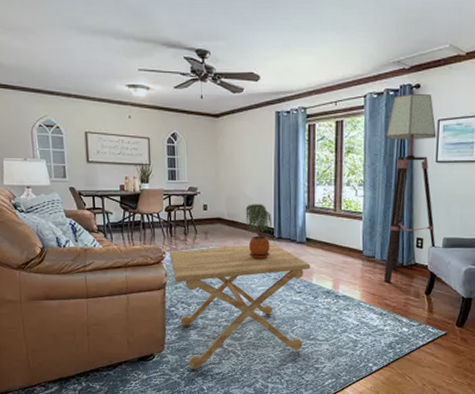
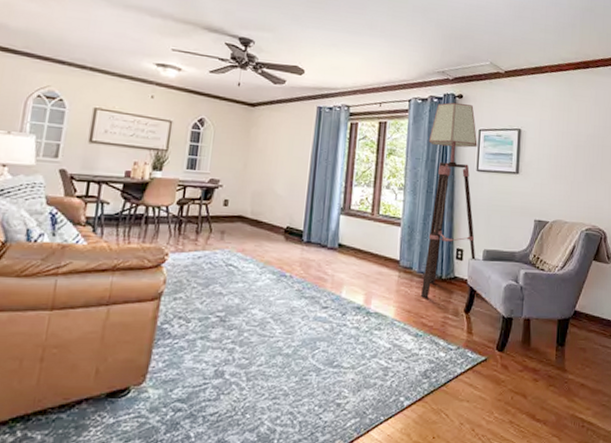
side table: present [169,244,311,369] -> none [172,249,342,408]
potted plant: present [245,204,272,259] -> none [270,202,302,267]

